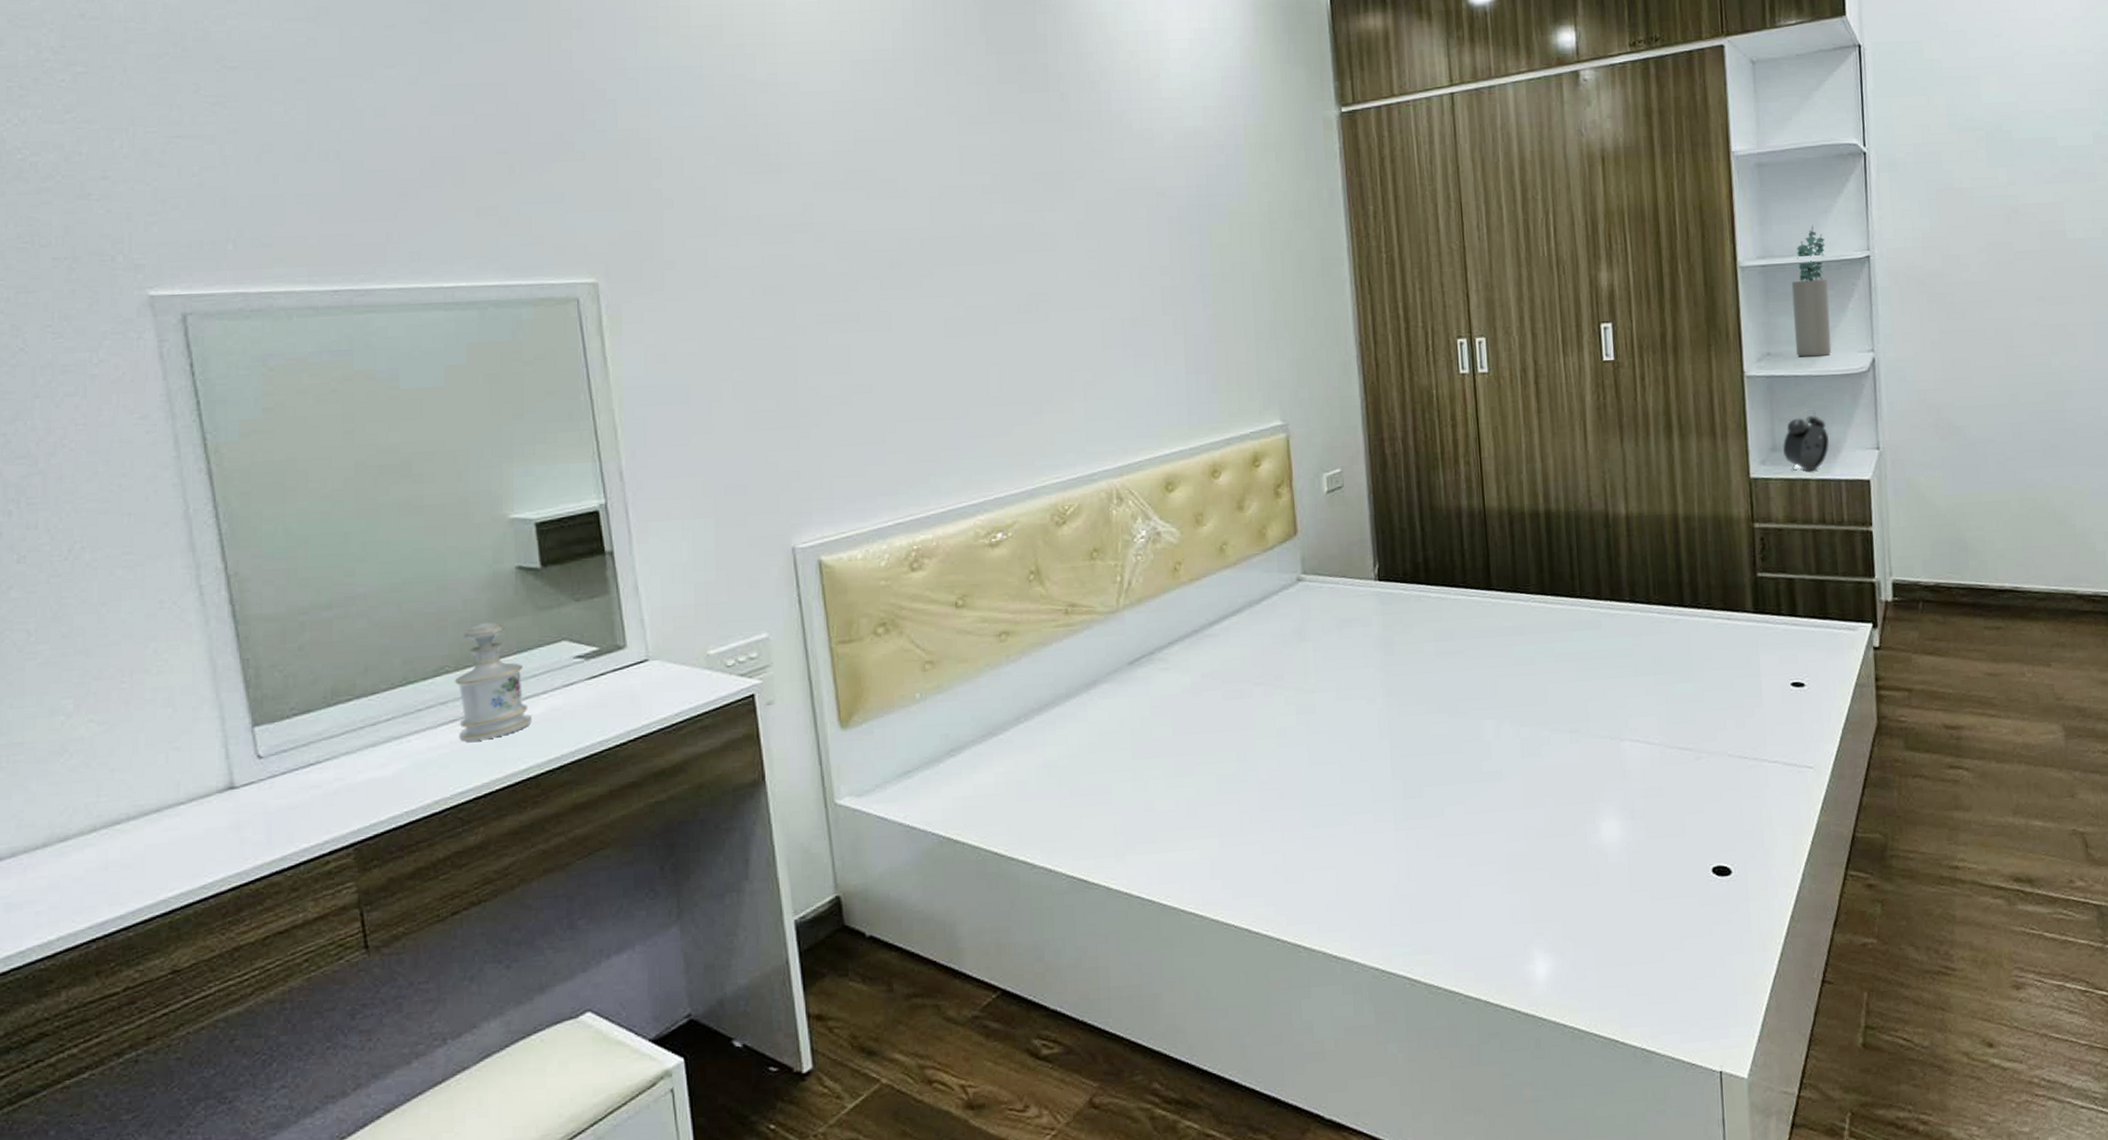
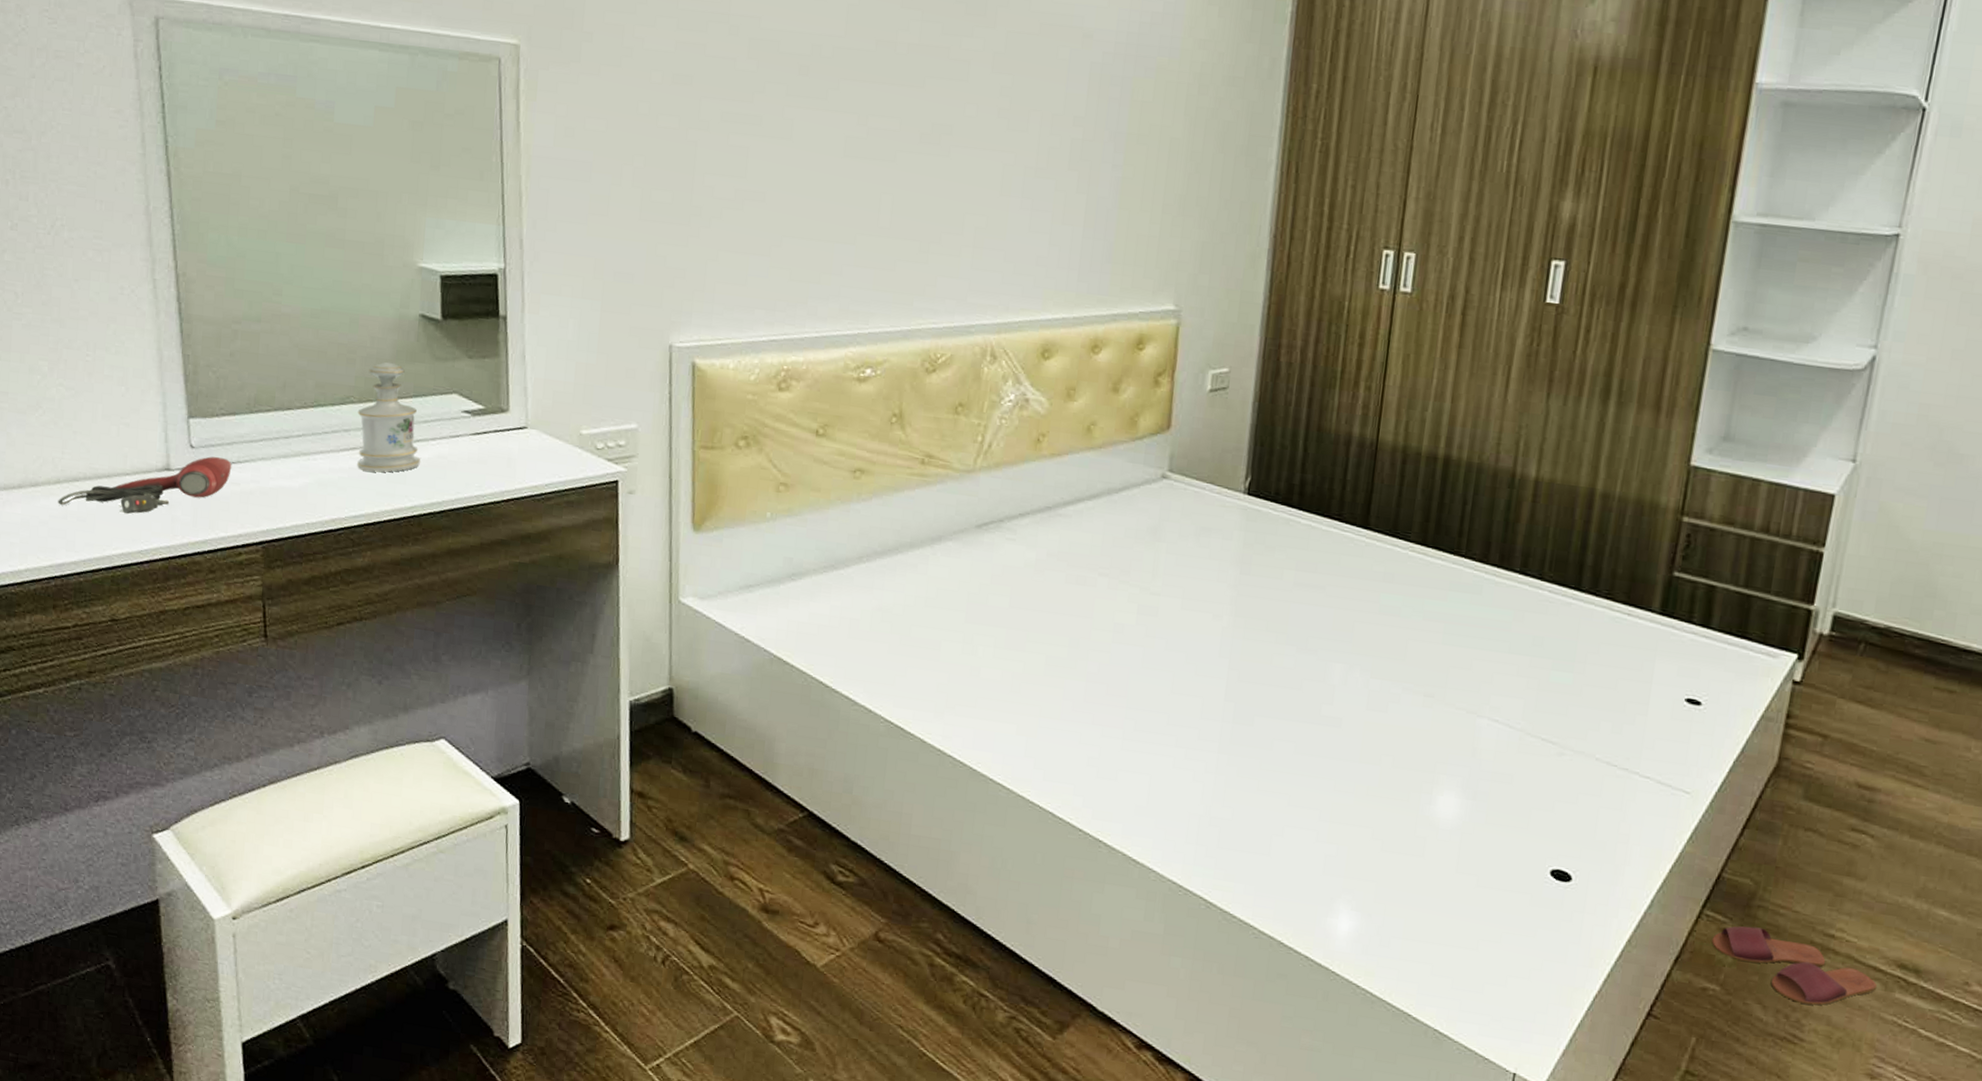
hair dryer: none [95,762,310,856] -> present [58,456,232,515]
alarm clock: present [1782,408,1829,472] -> none [1736,400,1797,472]
vase: present [1791,225,1832,358] -> none [1778,186,1848,345]
slippers: none [1860,875,2002,936] -> present [1712,926,1877,1006]

